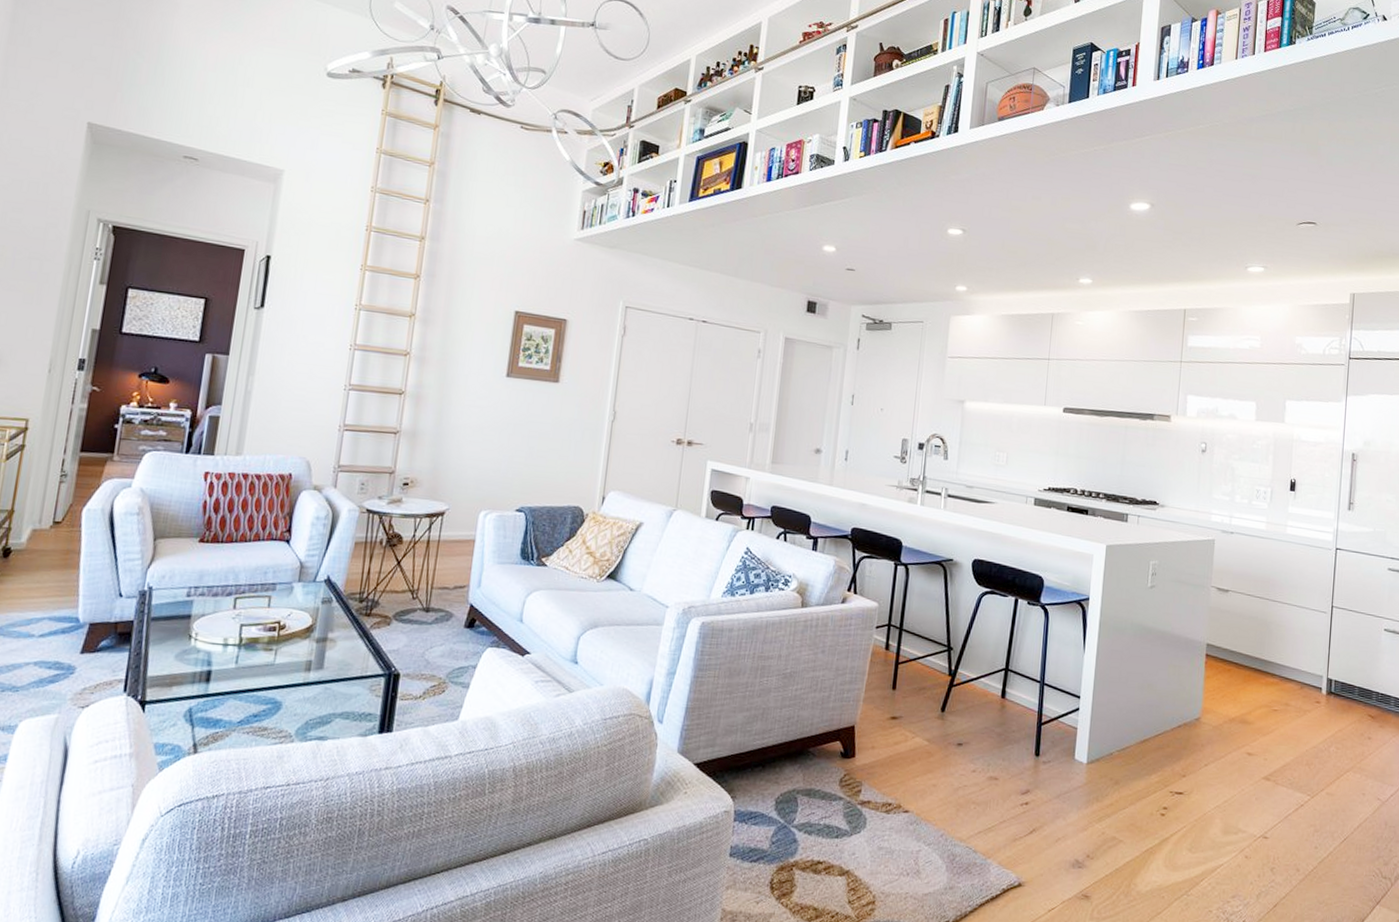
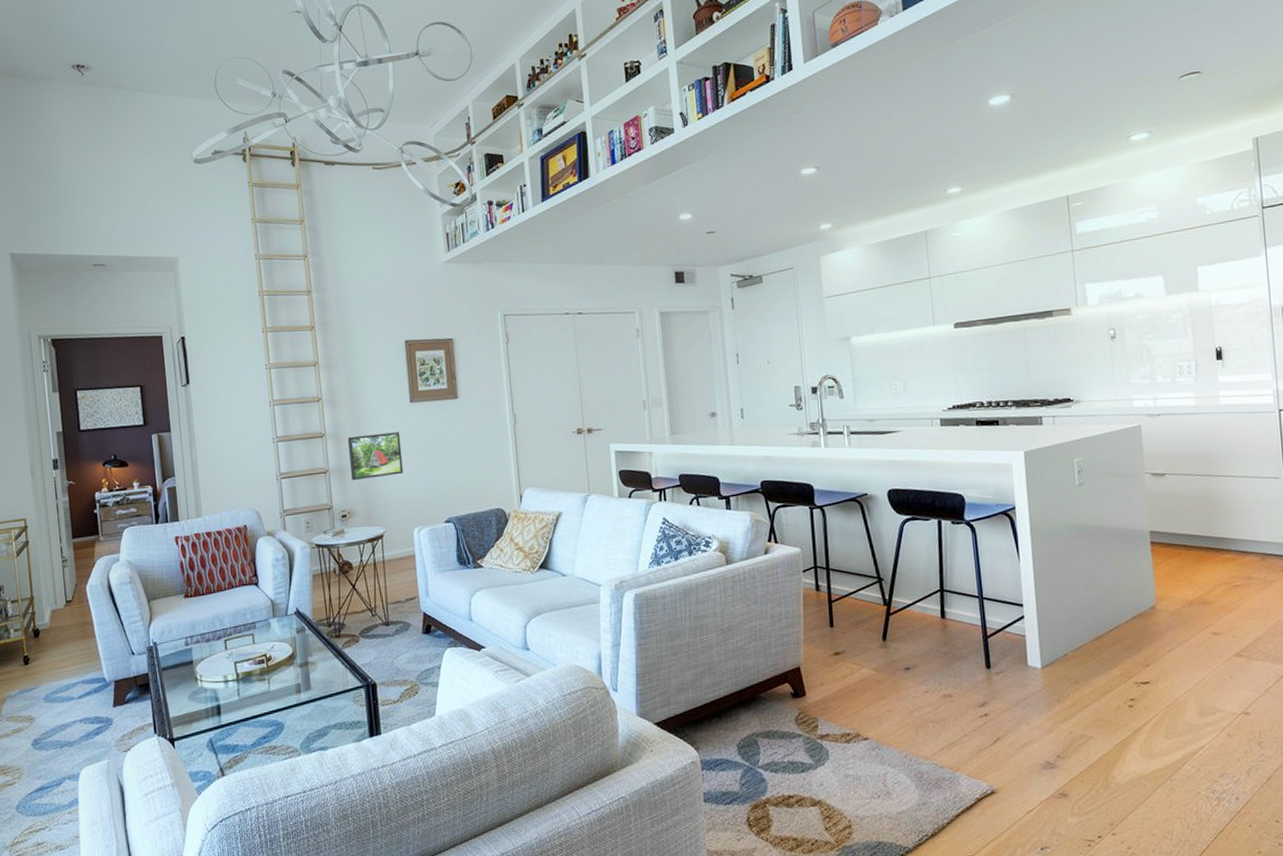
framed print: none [423,400,488,451] -> present [347,432,404,481]

